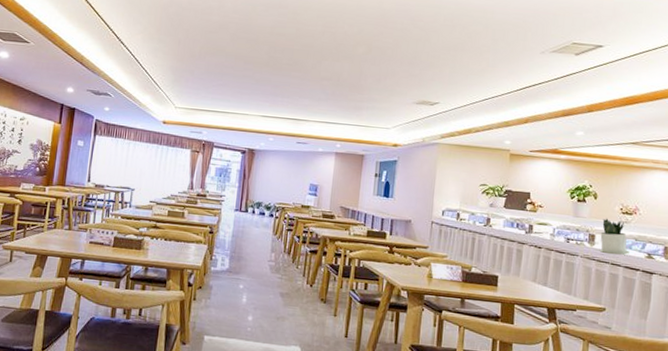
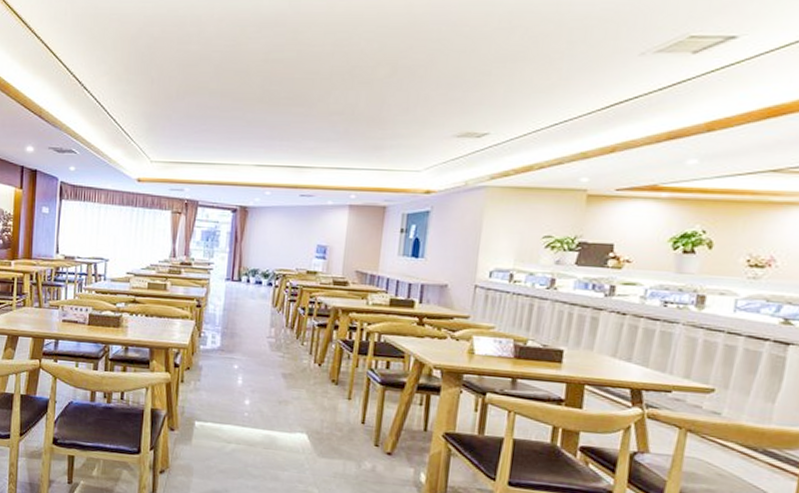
planter: present [599,218,631,256] -> none [710,273,758,322]

